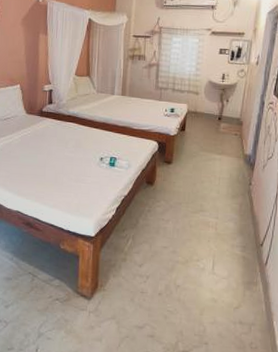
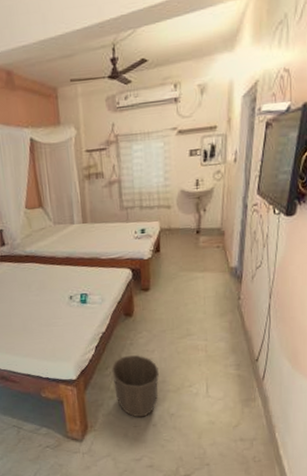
waste basket: none [128,221,171,284] -> present [111,355,159,418]

